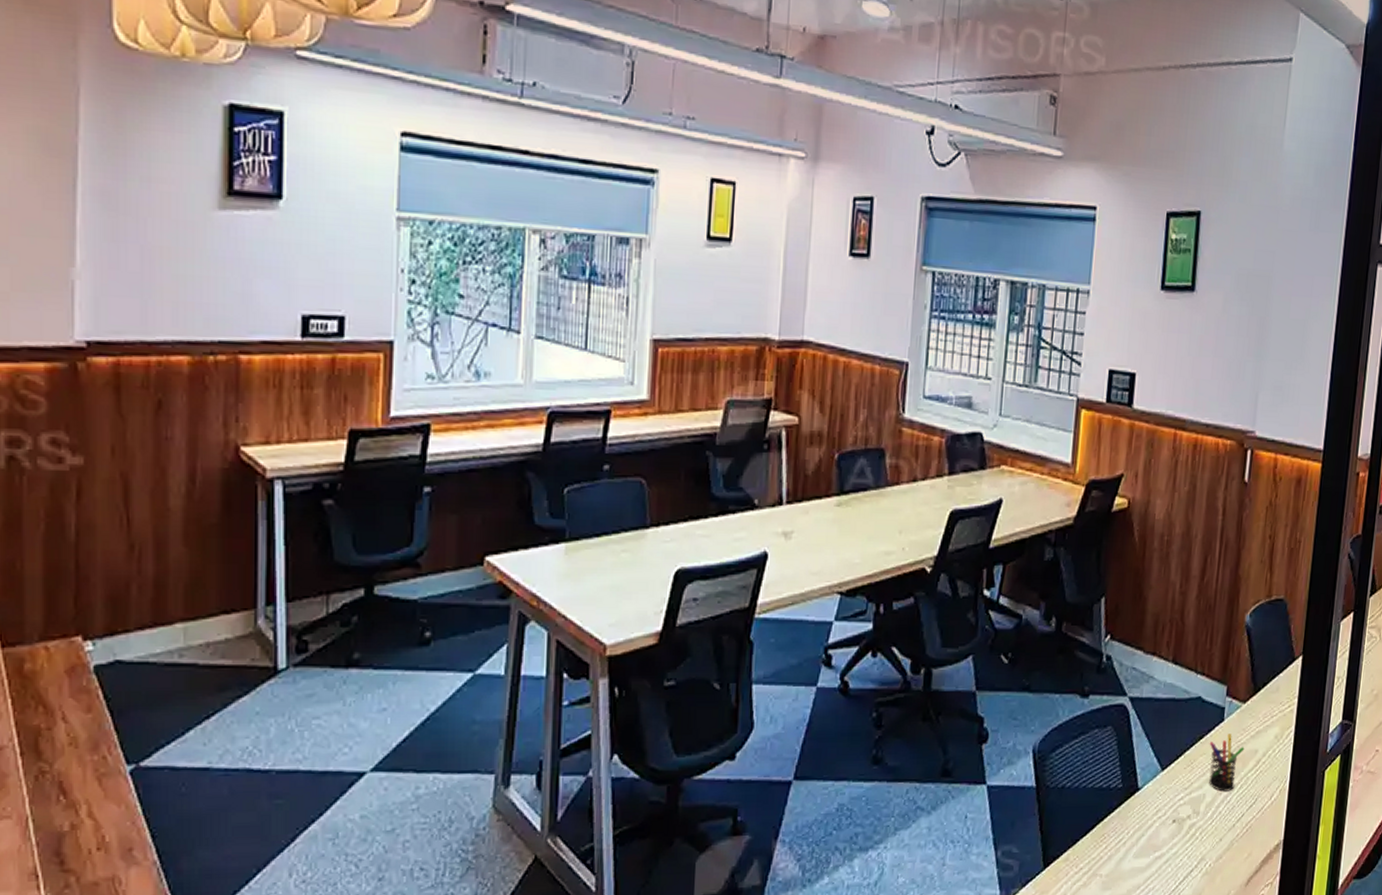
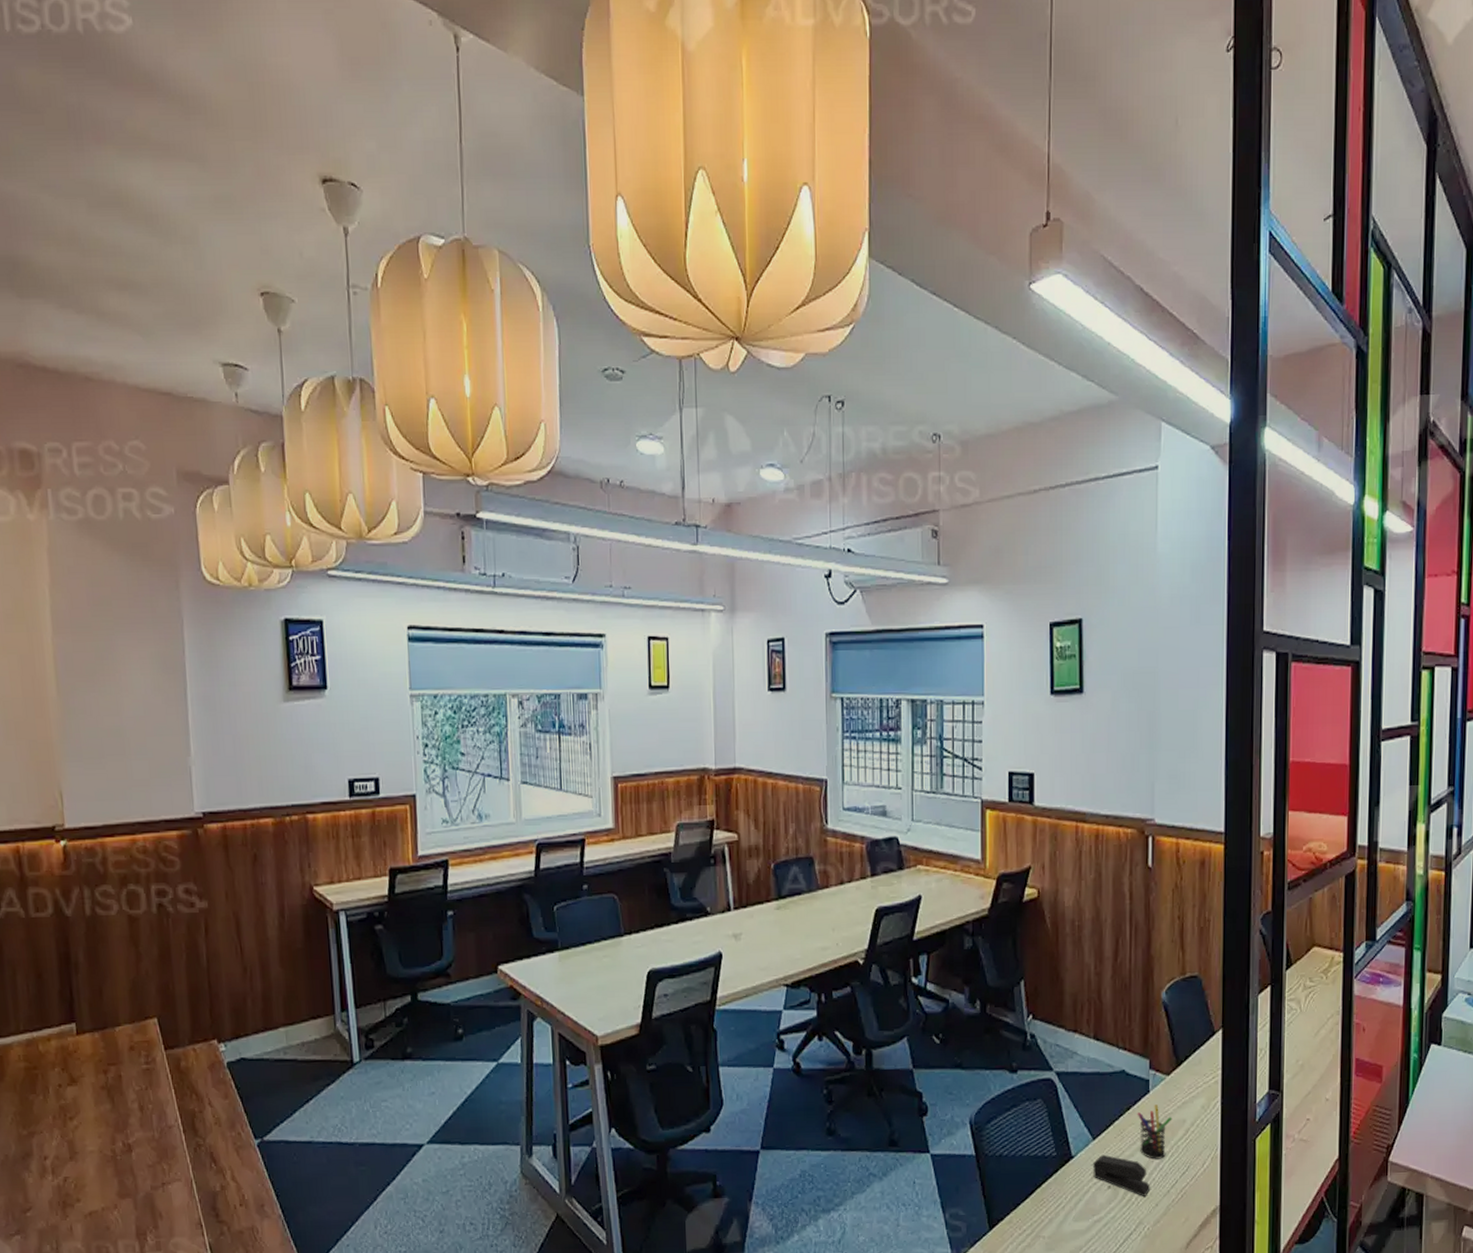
stapler: none [1158,786,1217,831] -> present [1092,1154,1151,1196]

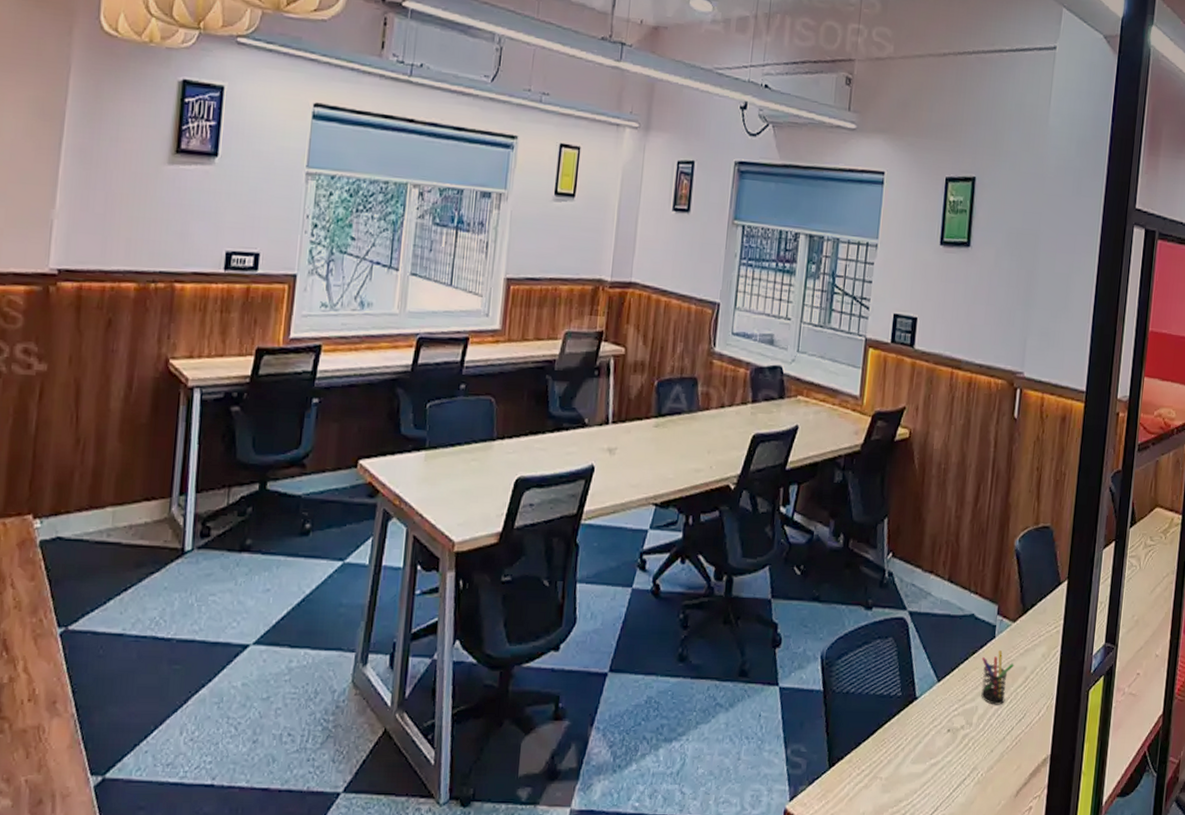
stapler: present [1092,1154,1151,1196] -> none [934,697,988,742]

